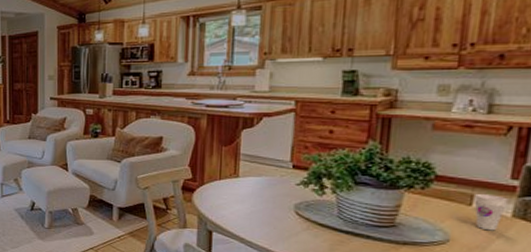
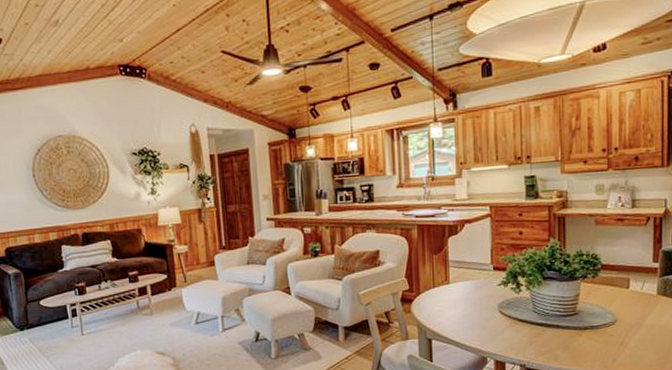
cup: present [474,193,508,231] -> none [630,276,653,309]

